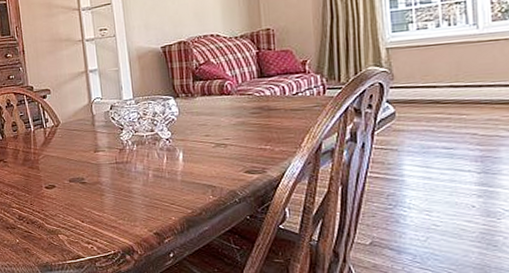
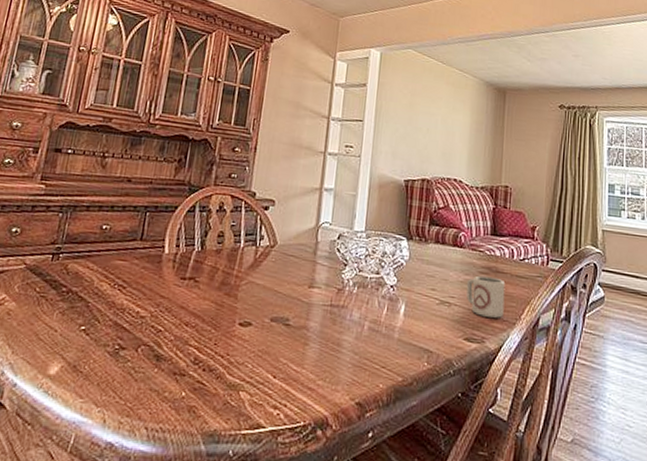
cup: none [239,114,282,151] -> present [466,275,506,318]

